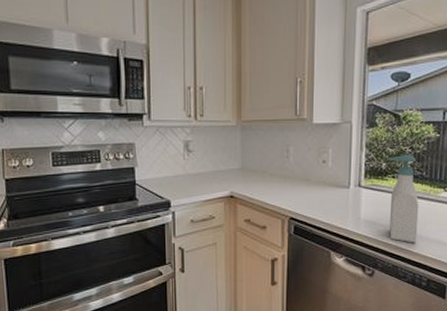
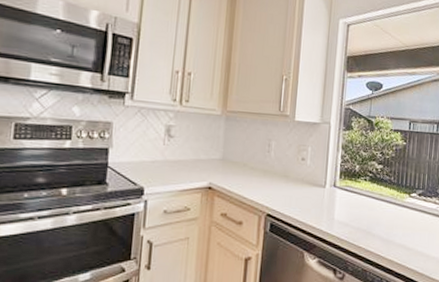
soap bottle: present [387,154,419,243] -> none [360,158,387,247]

